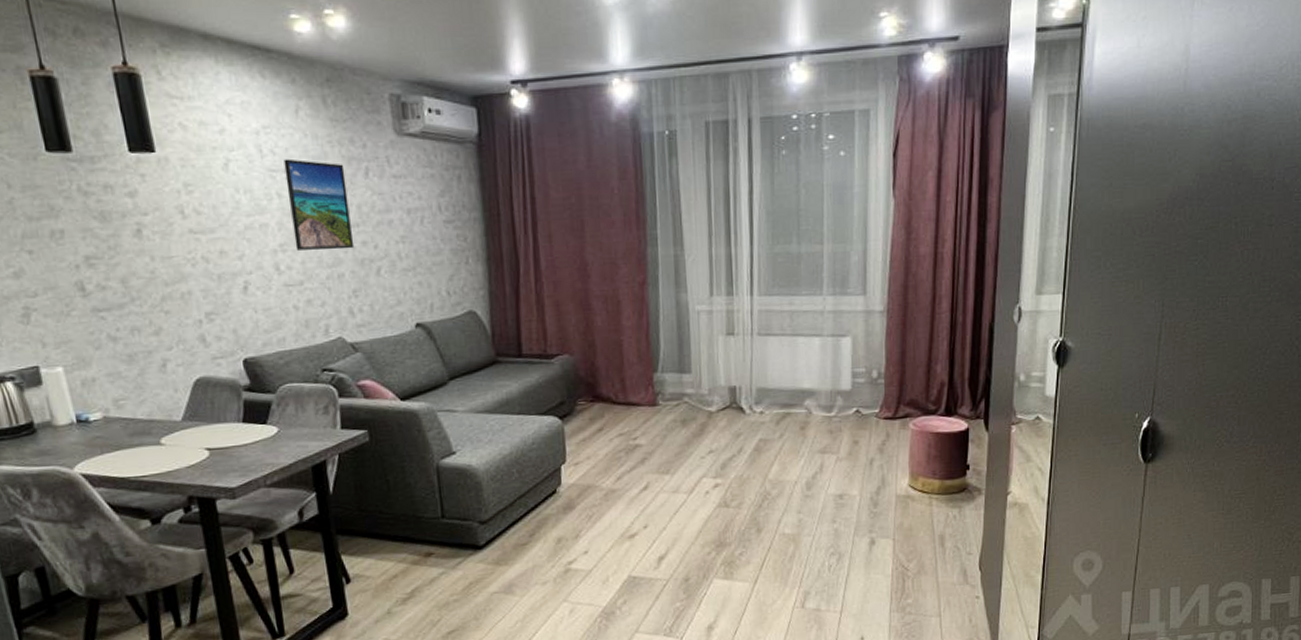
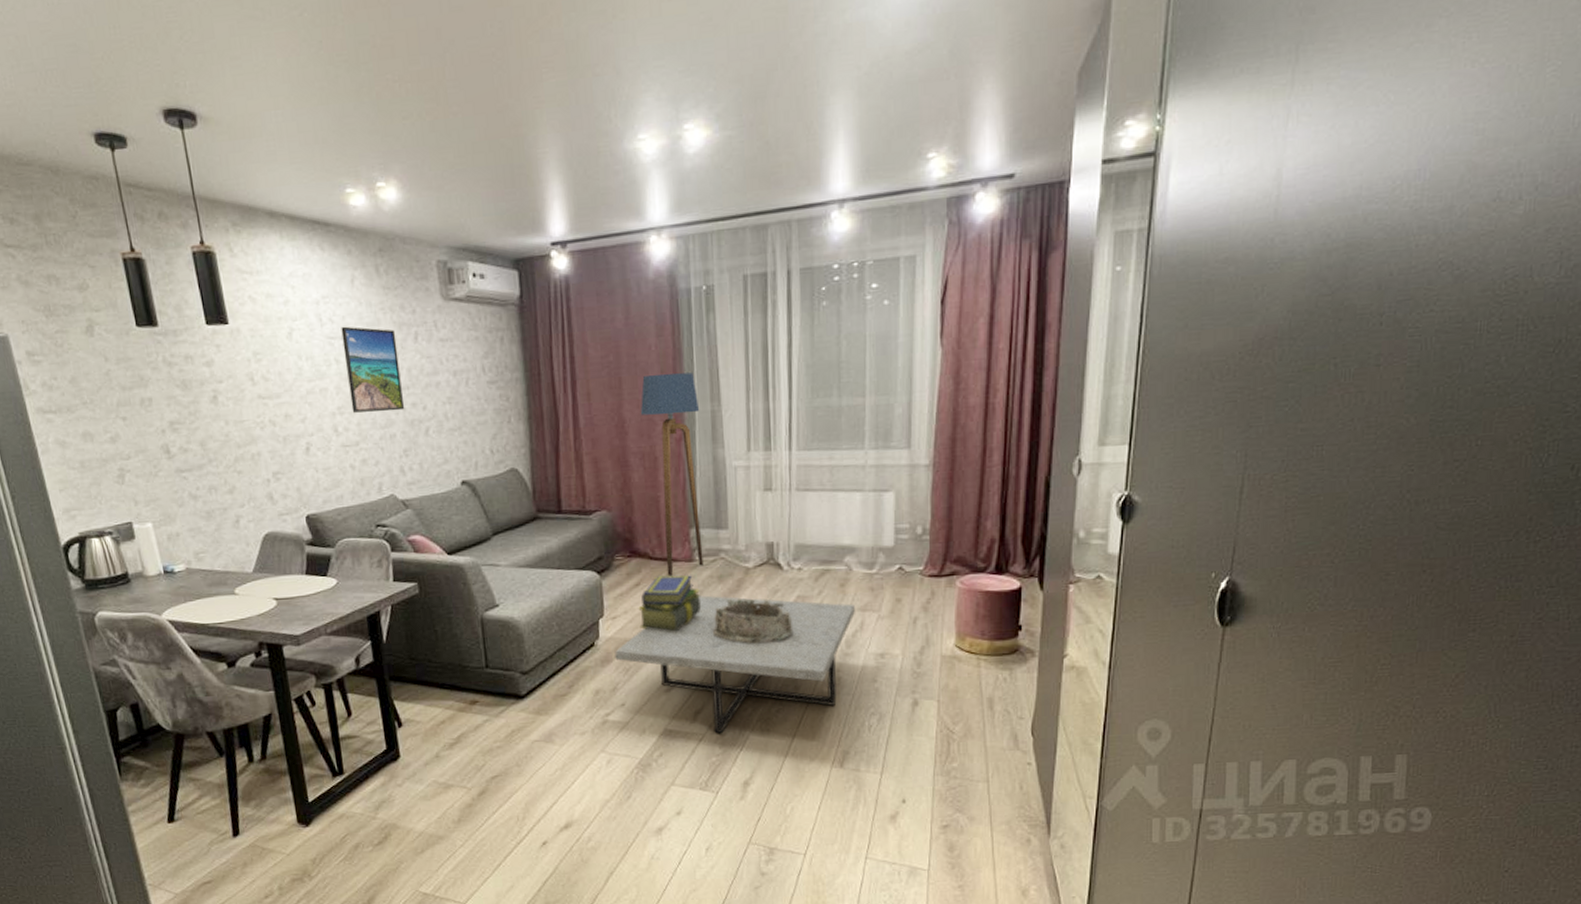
coffee table: none [577,440,815,579] -> present [615,595,855,734]
stack of books: none [601,418,665,478] -> present [638,574,701,632]
floor lamp: none [603,216,667,421] -> present [640,372,704,576]
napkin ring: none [677,441,756,488] -> present [713,597,794,644]

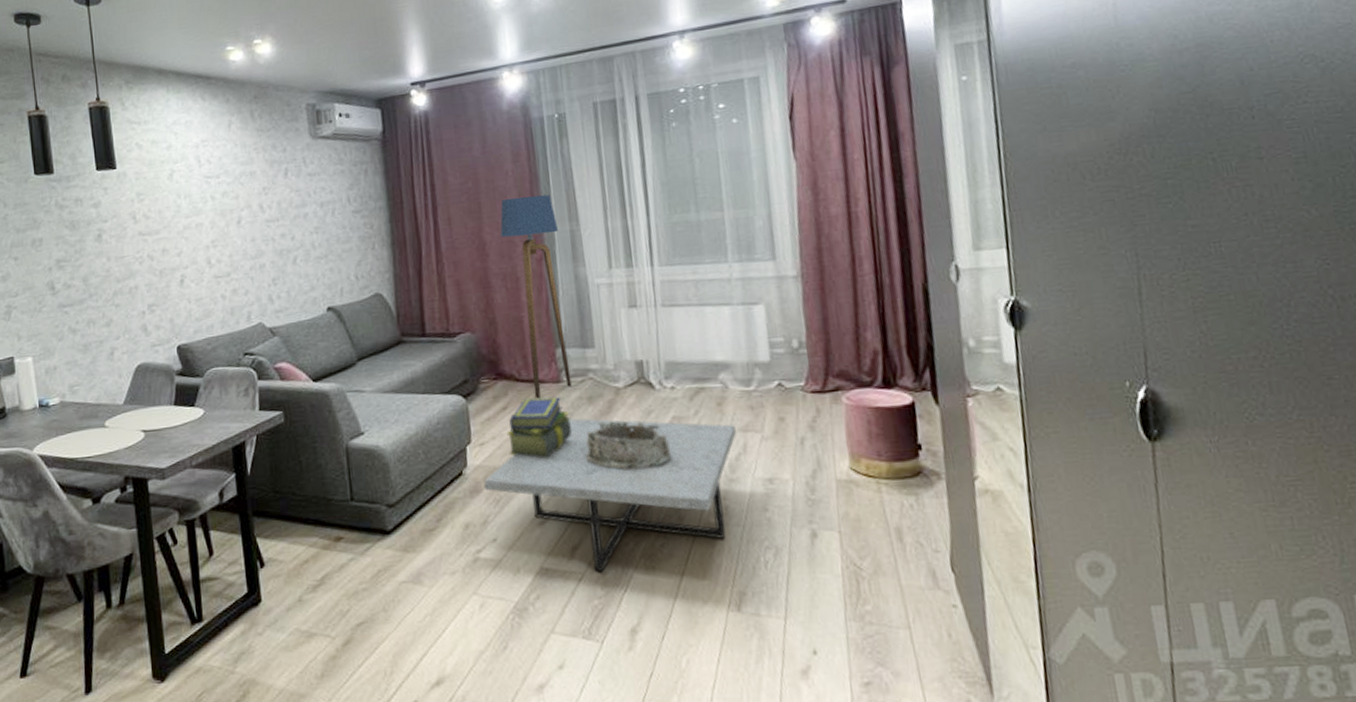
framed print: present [341,326,405,413] -> none [217,166,275,245]

